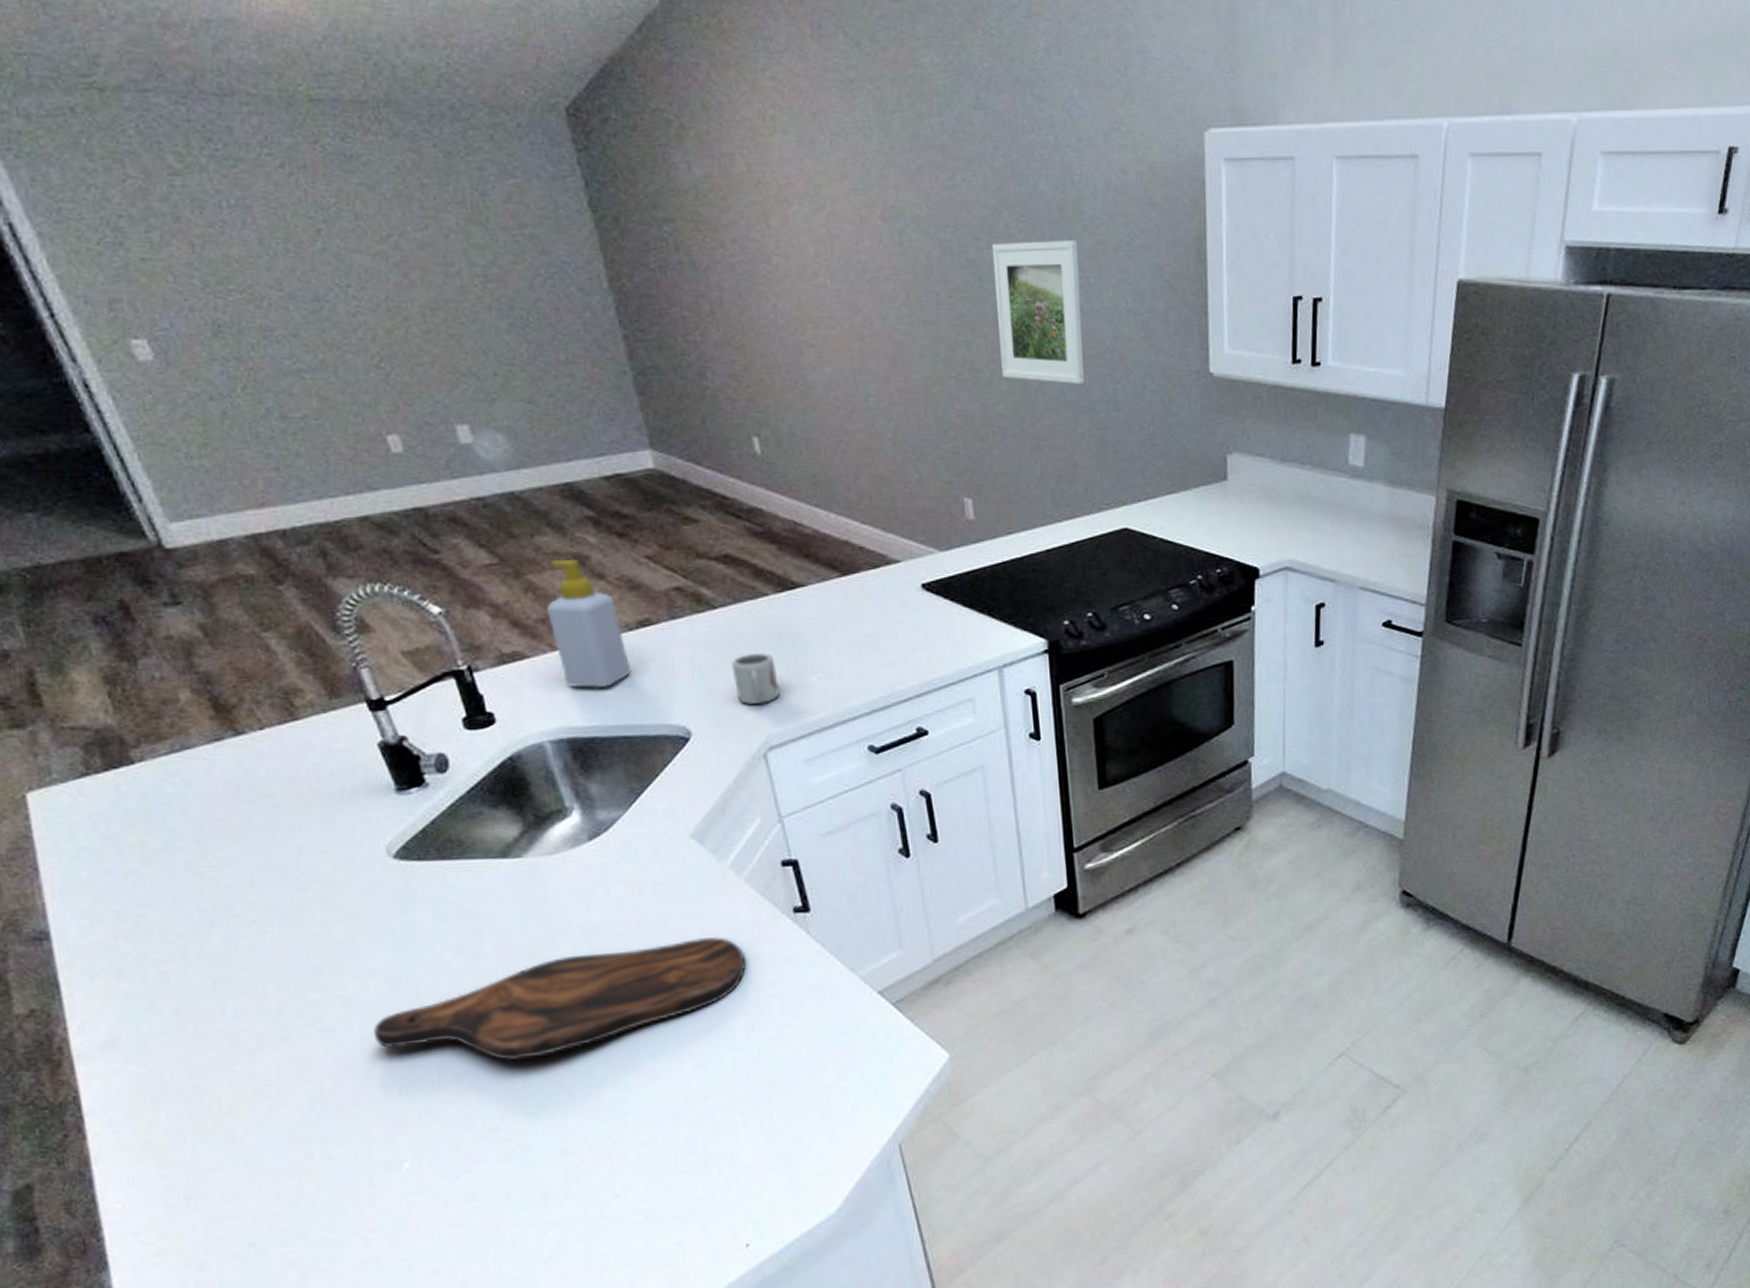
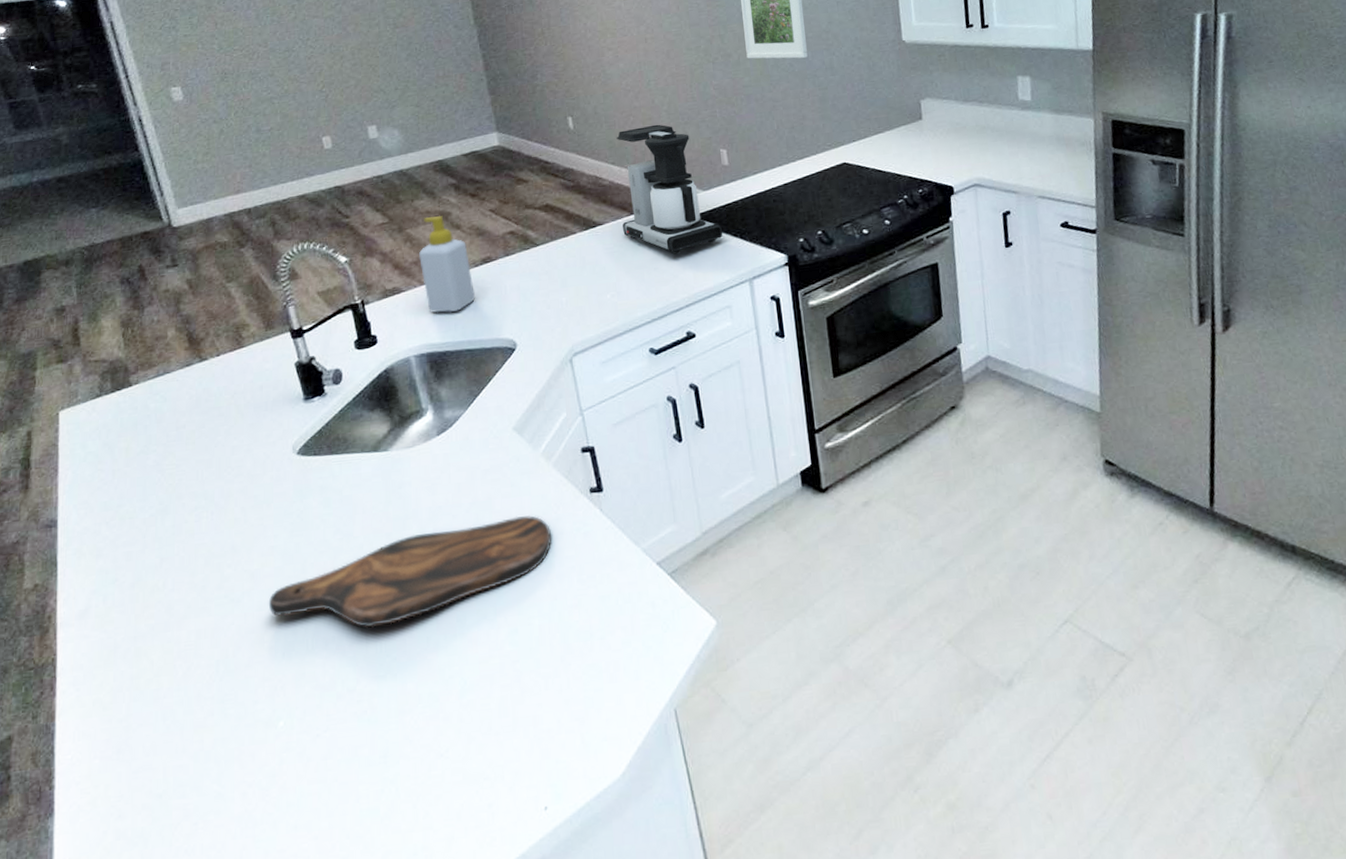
cup: present [731,652,780,705] -> none [548,278,583,320]
coffee maker: none [822,457,966,629] -> present [616,124,723,254]

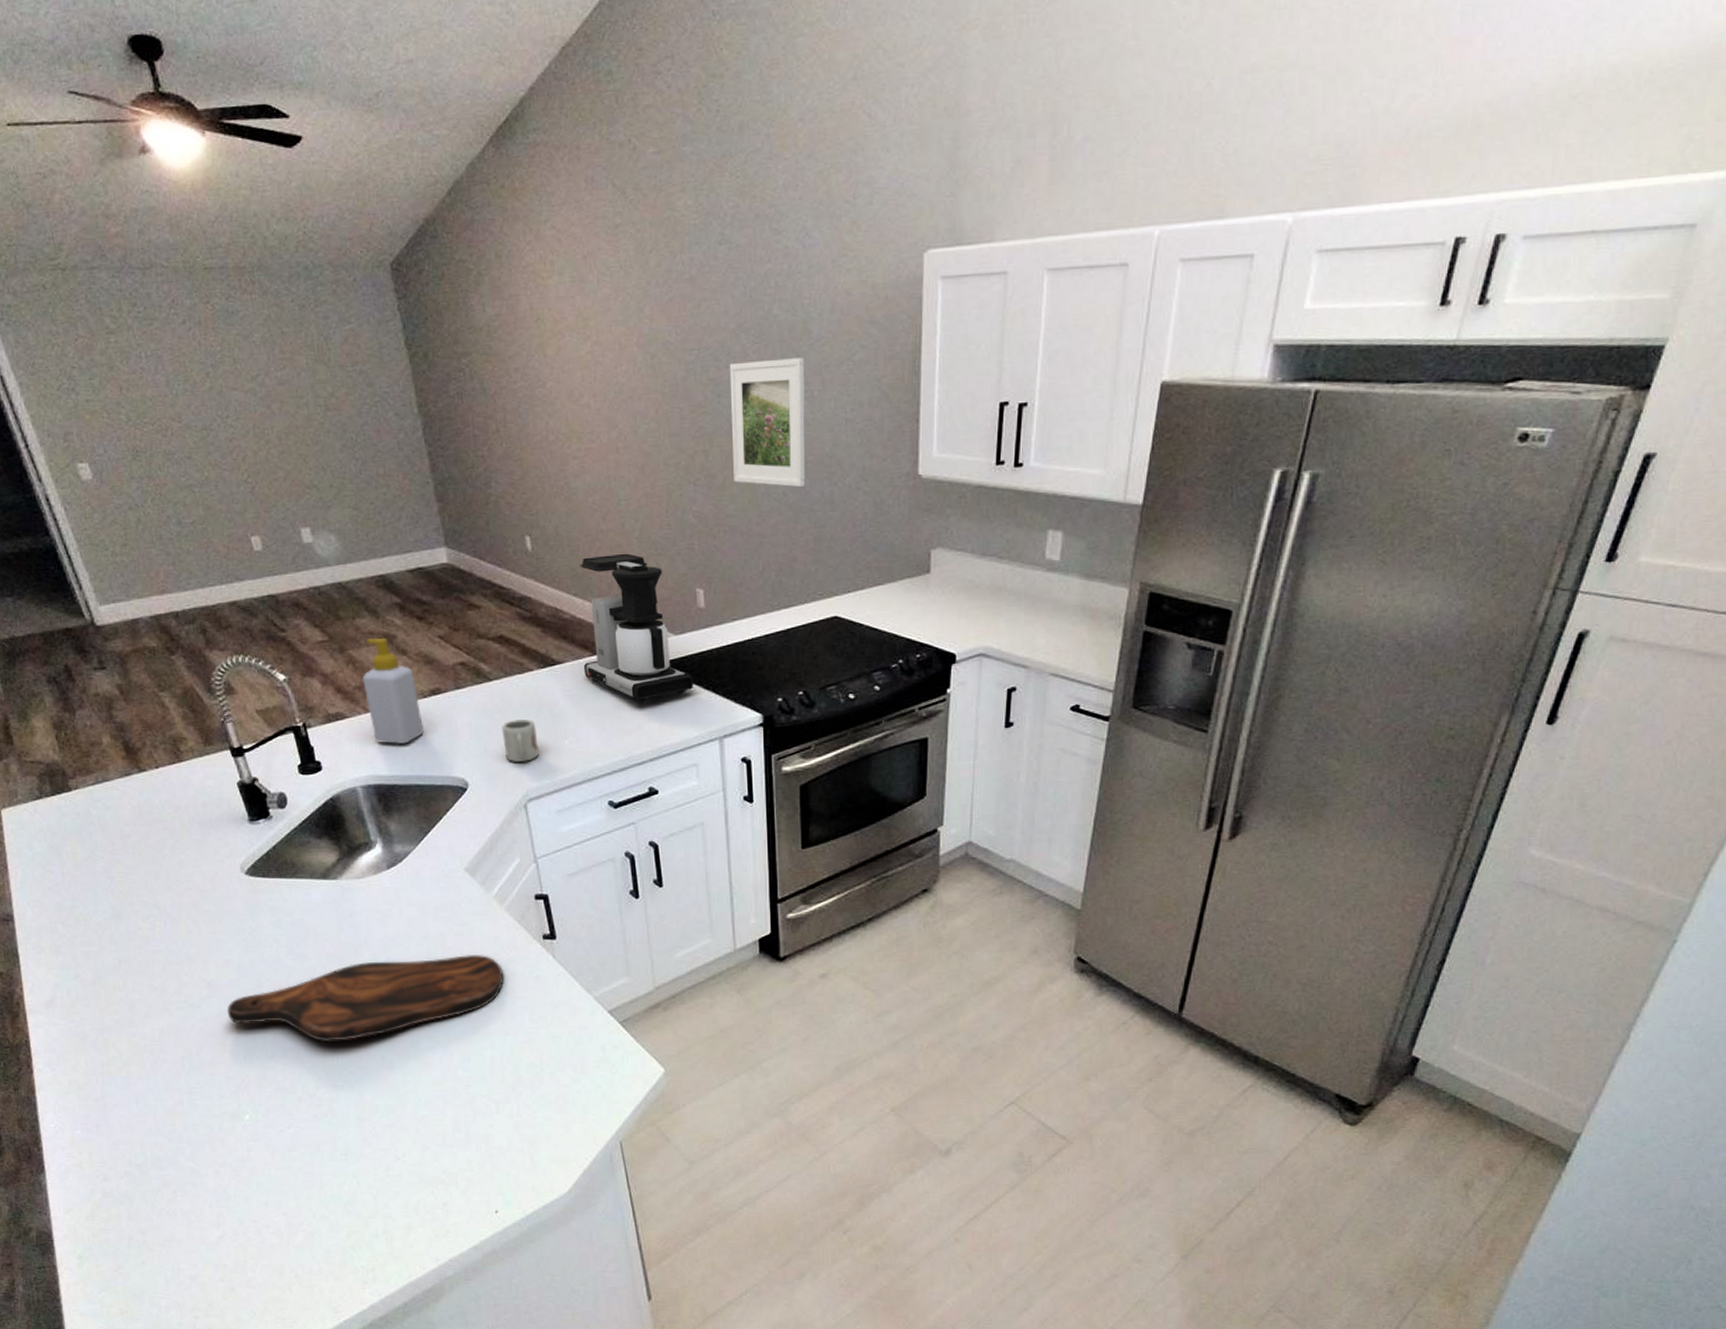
cup: none [548,278,583,320] -> present [501,718,539,763]

